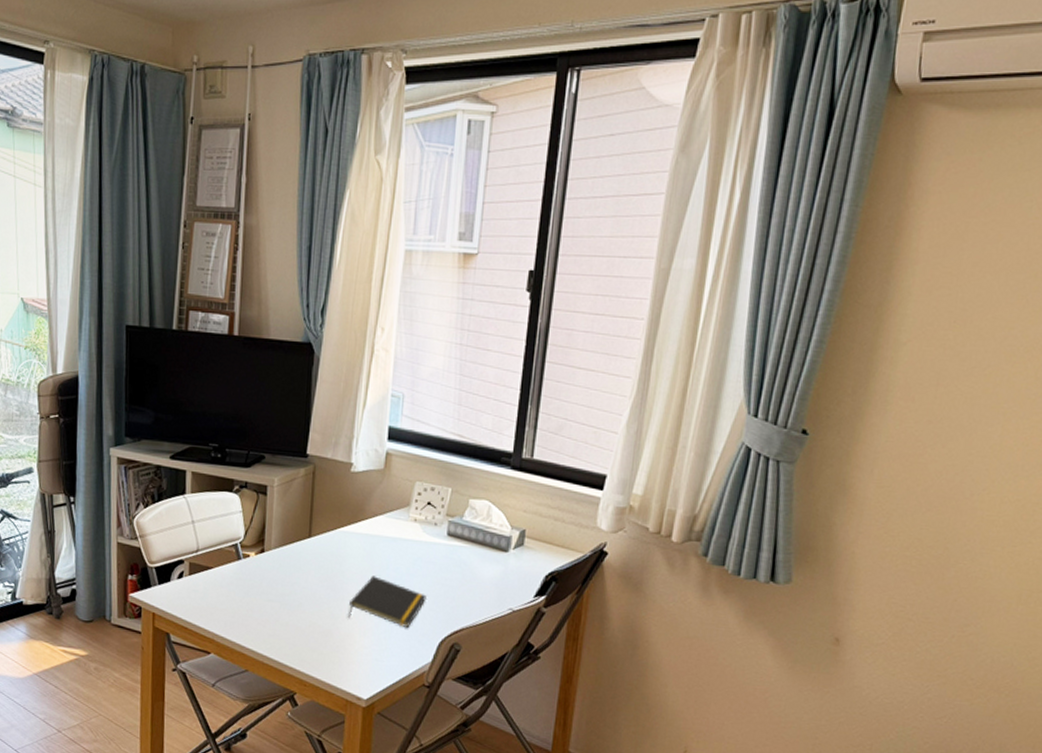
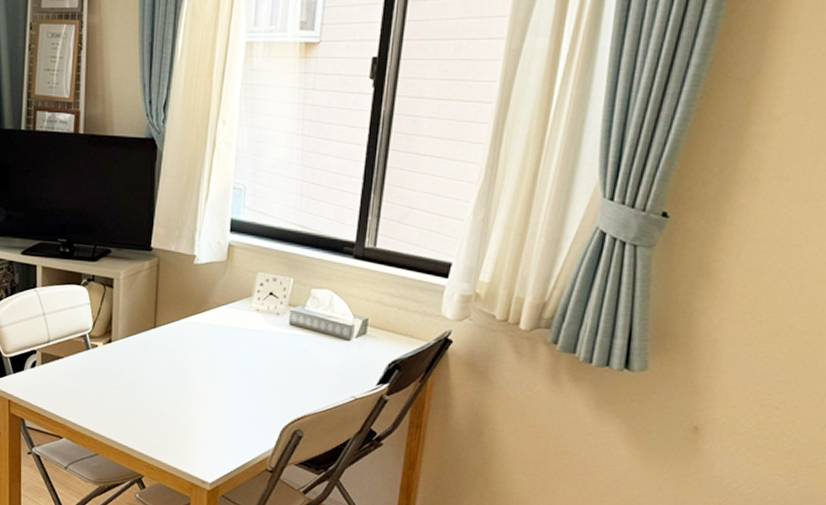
notepad: present [349,576,427,627] -> none [193,364,269,414]

